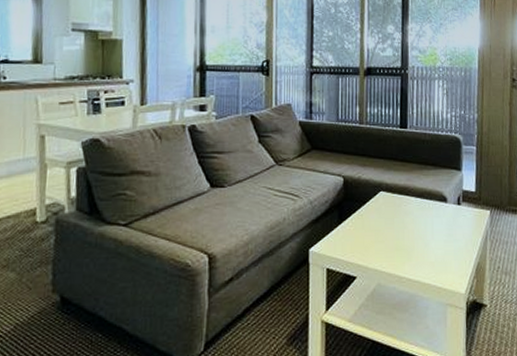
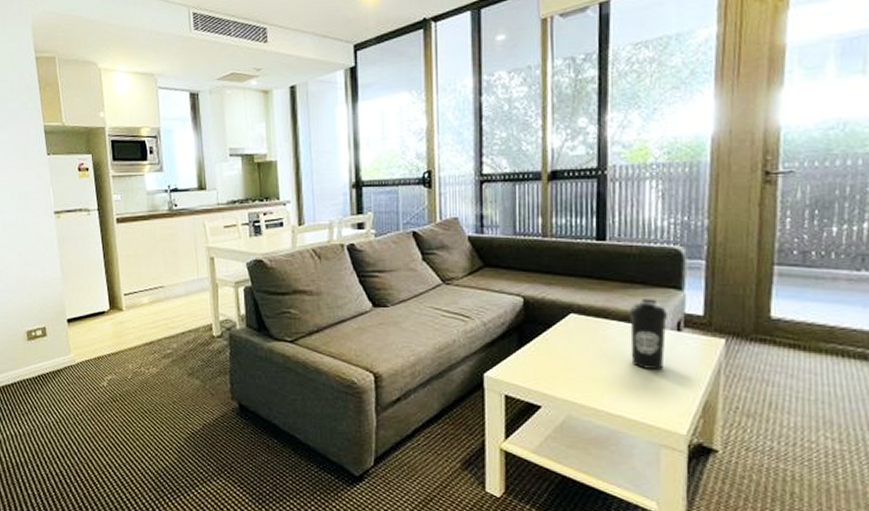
water bottle: none [424,177,451,238] -> present [629,298,667,369]

